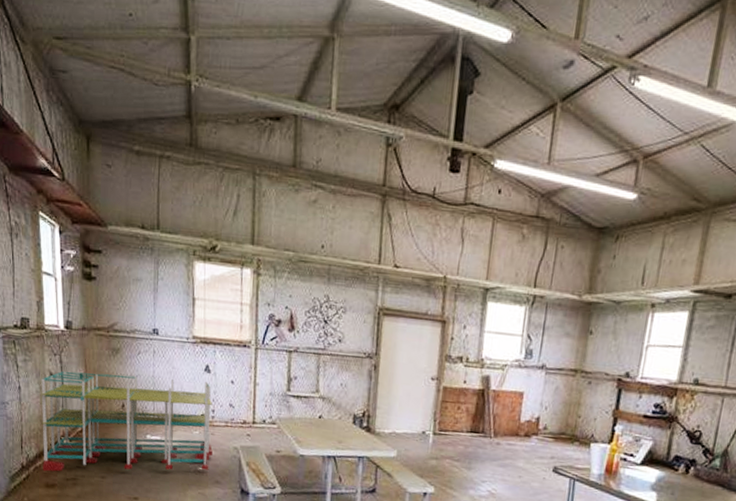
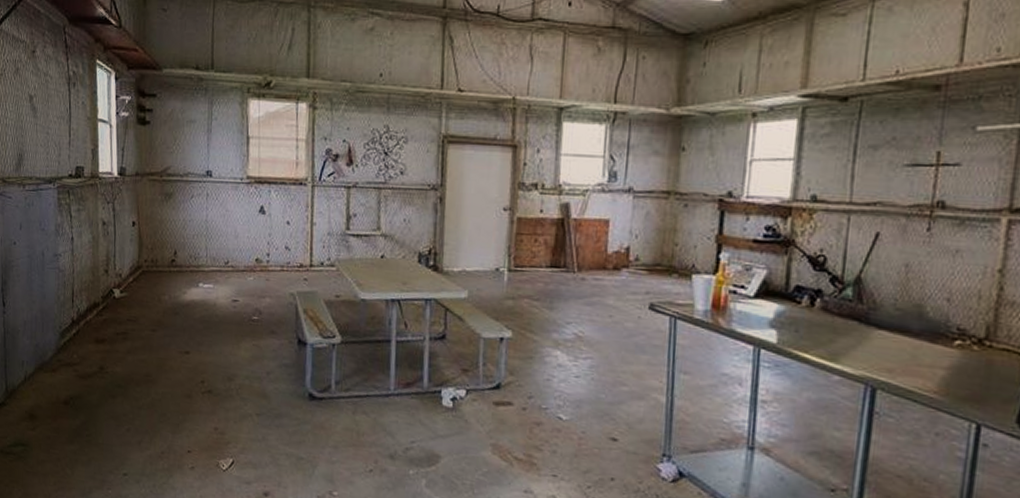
workbench: present [41,371,213,472] -> none [93,219,268,326]

